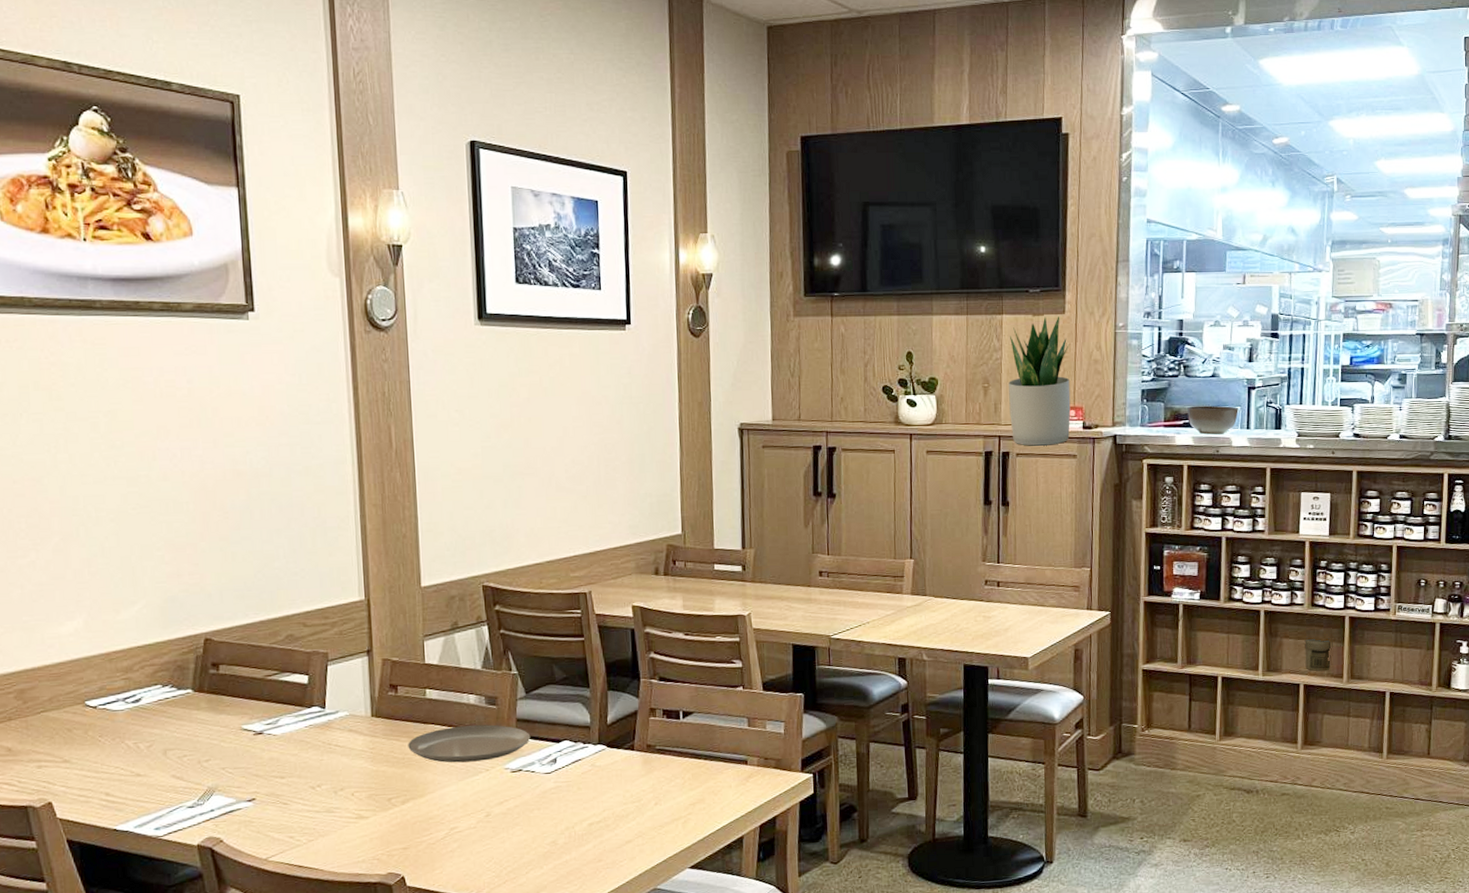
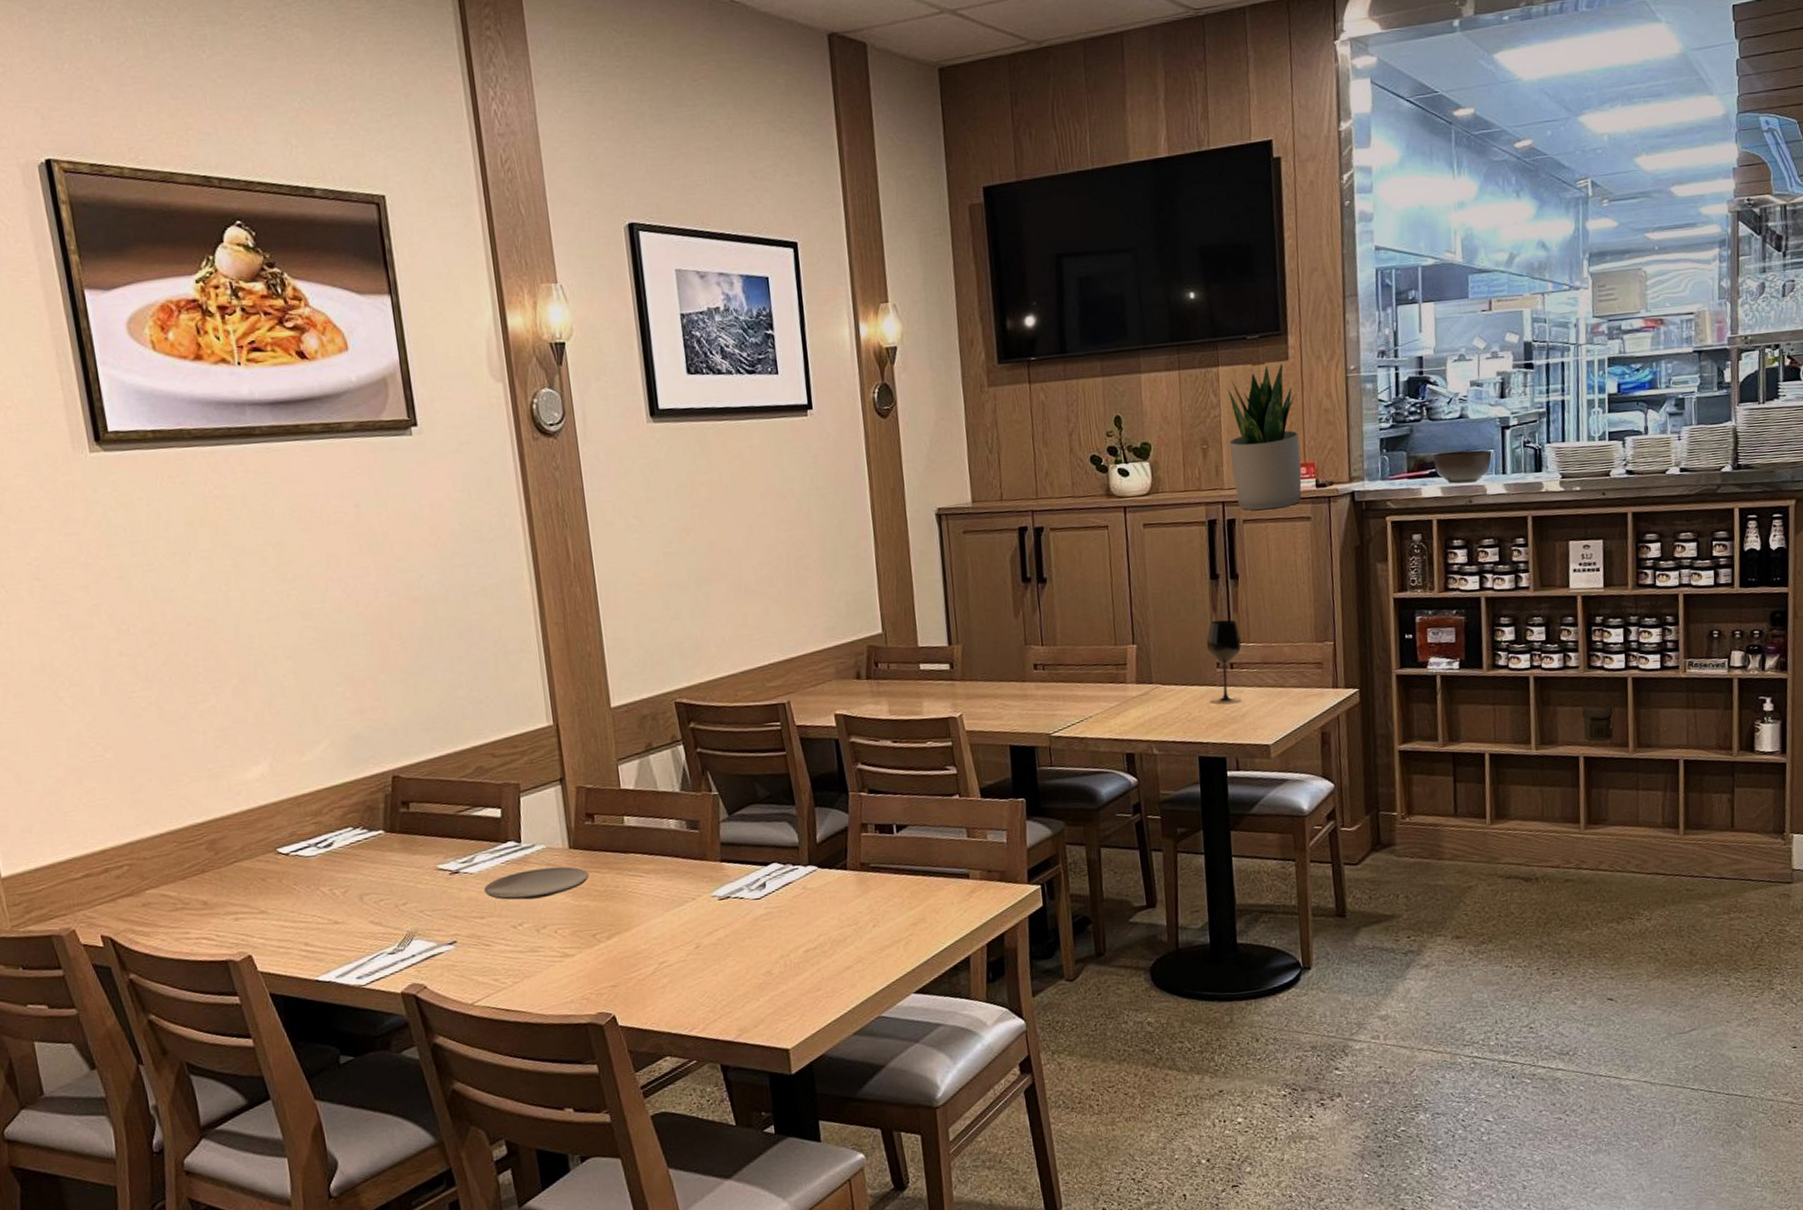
plate: none [285,733,389,763] -> present [483,866,590,900]
plate: present [408,724,531,763] -> none [609,850,737,893]
wineglass: none [976,542,1008,619] -> present [1206,620,1242,705]

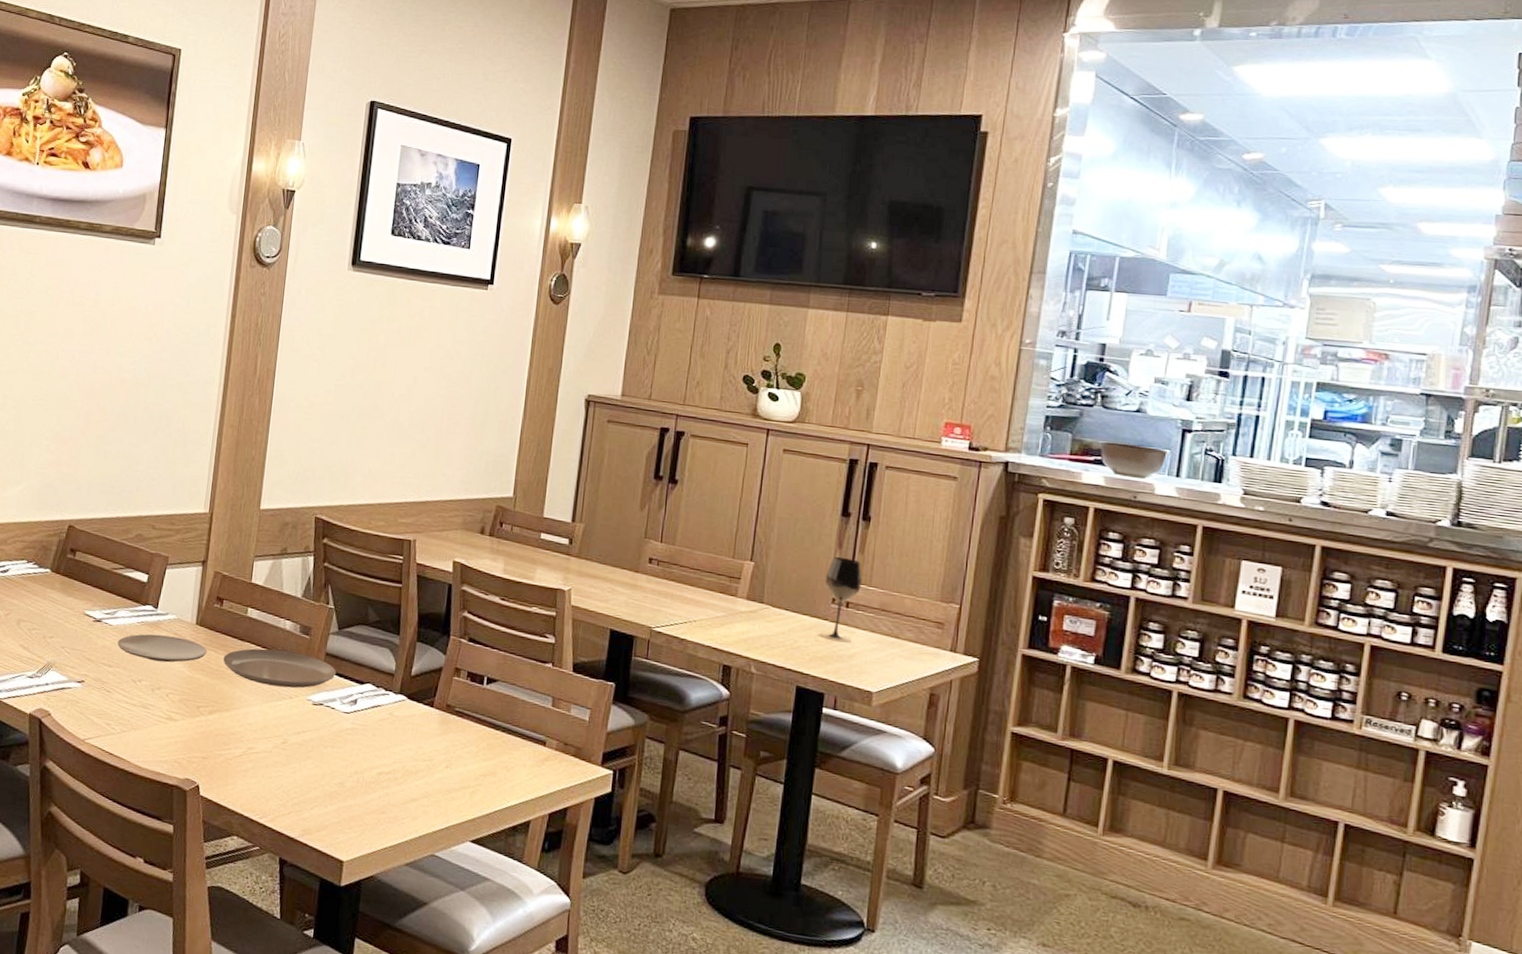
plate: none [609,850,737,893] -> present [223,648,337,688]
planter: present [1228,364,1302,511] -> none [883,323,963,463]
jar: present [1582,703,1615,742] -> none [1227,734,1268,781]

